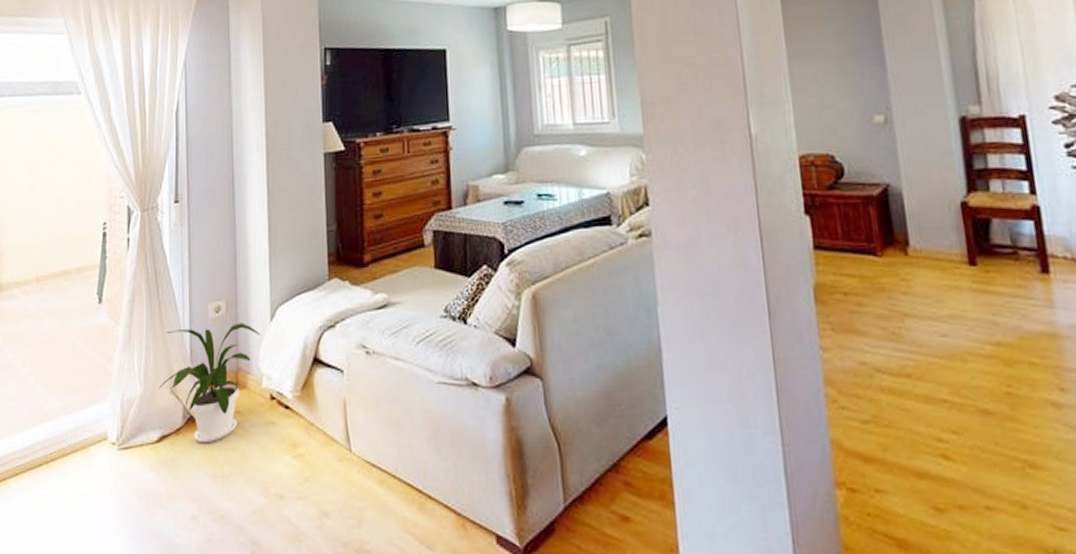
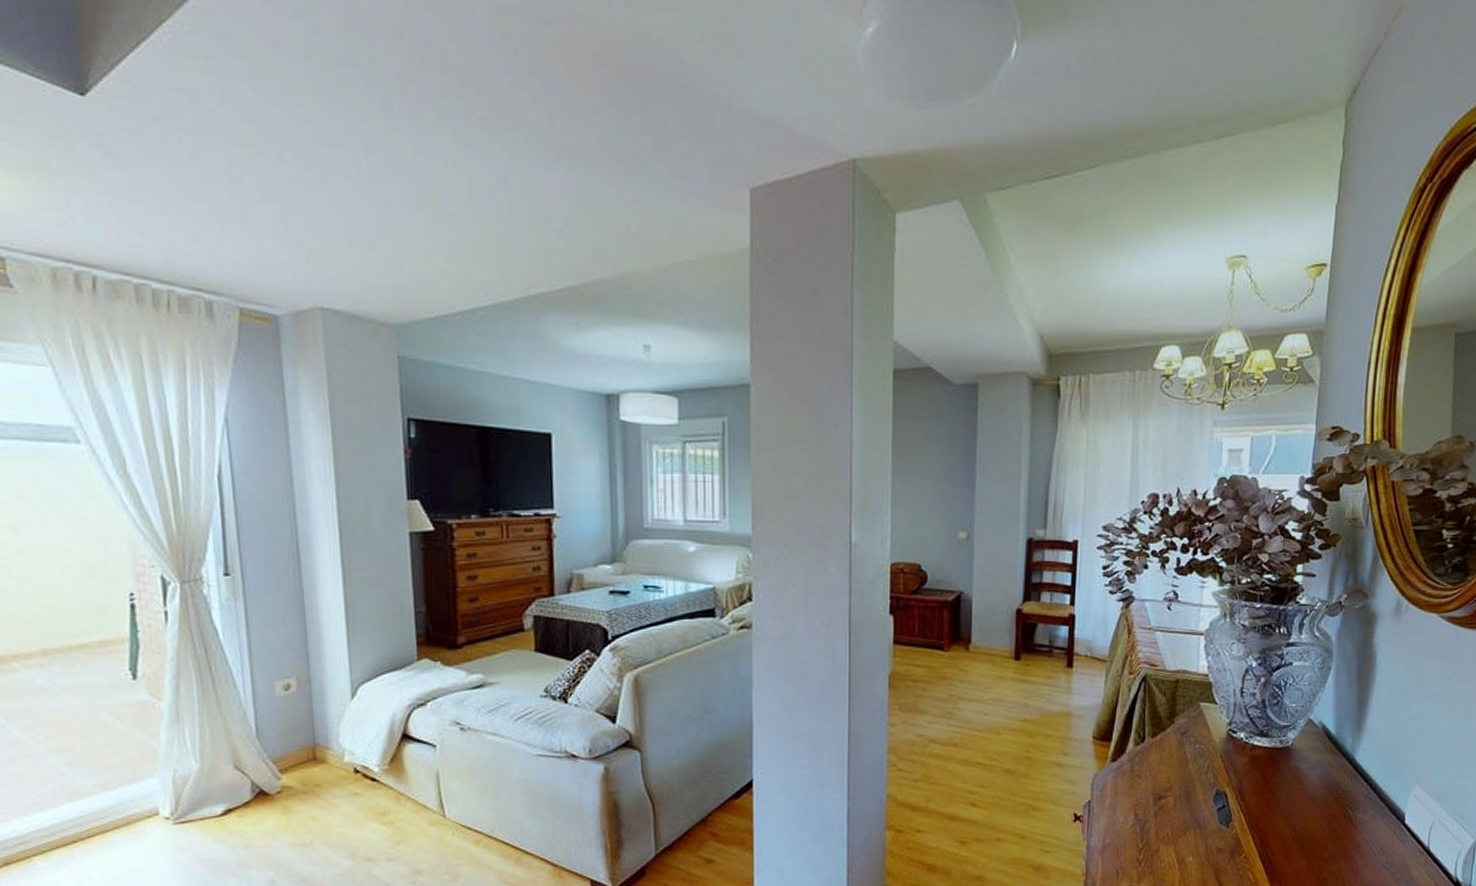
house plant: present [159,323,260,444] -> none [219,700,340,815]

